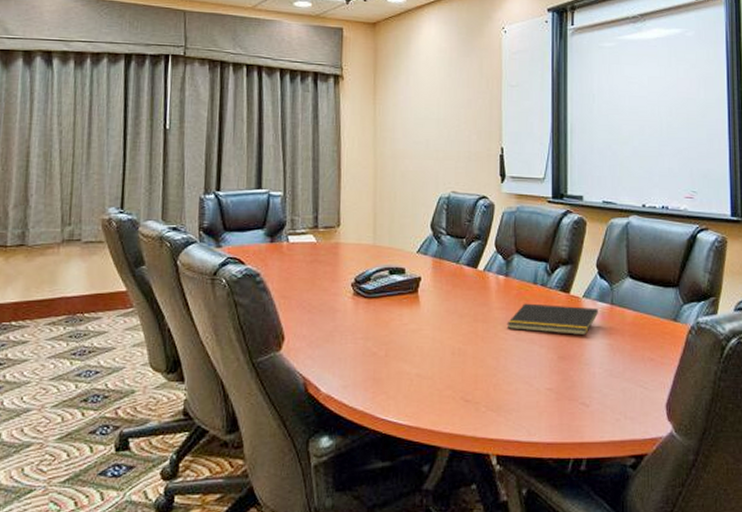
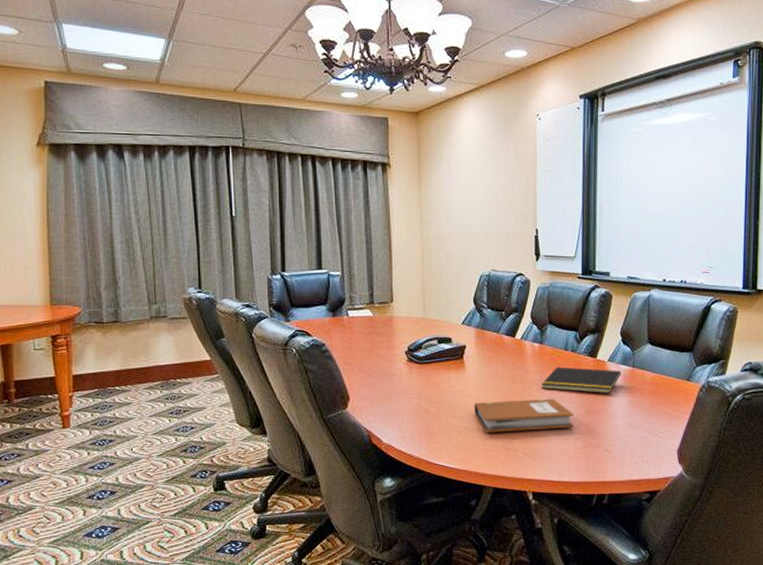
notebook: none [429,340,545,381] -> present [474,398,574,433]

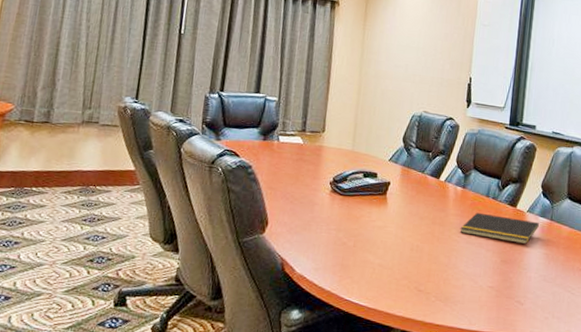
notebook: present [474,398,574,433] -> none [391,240,489,276]

